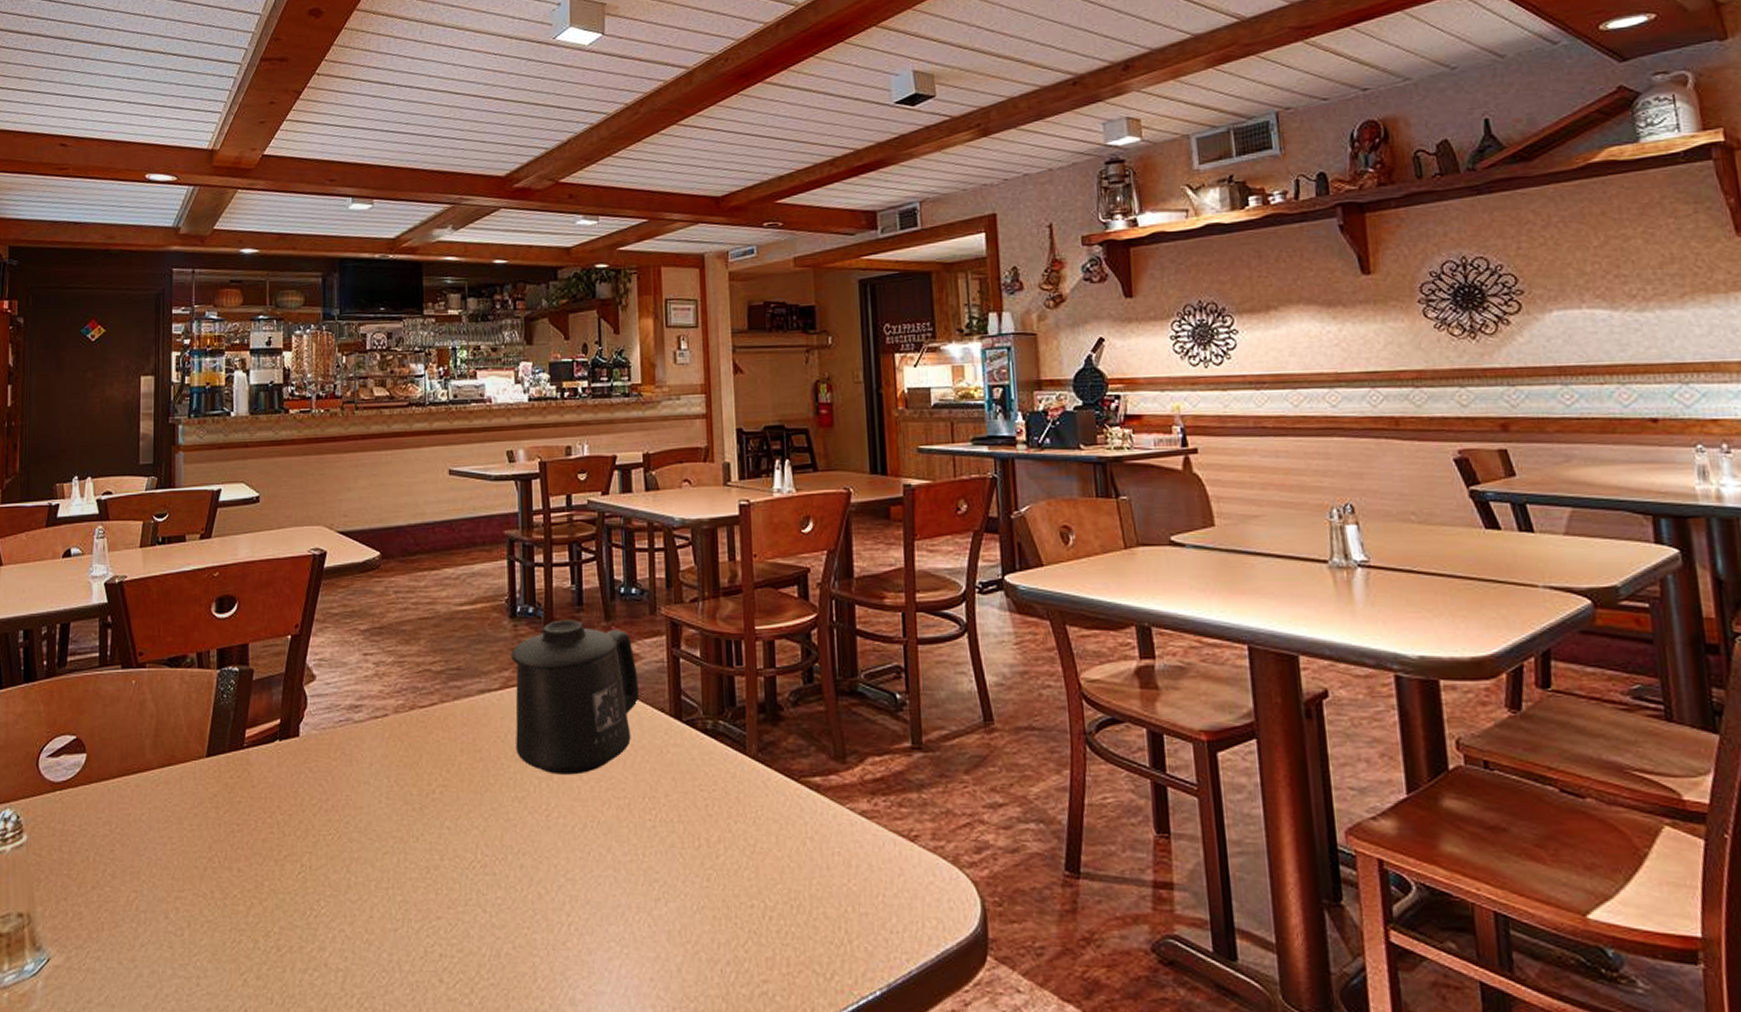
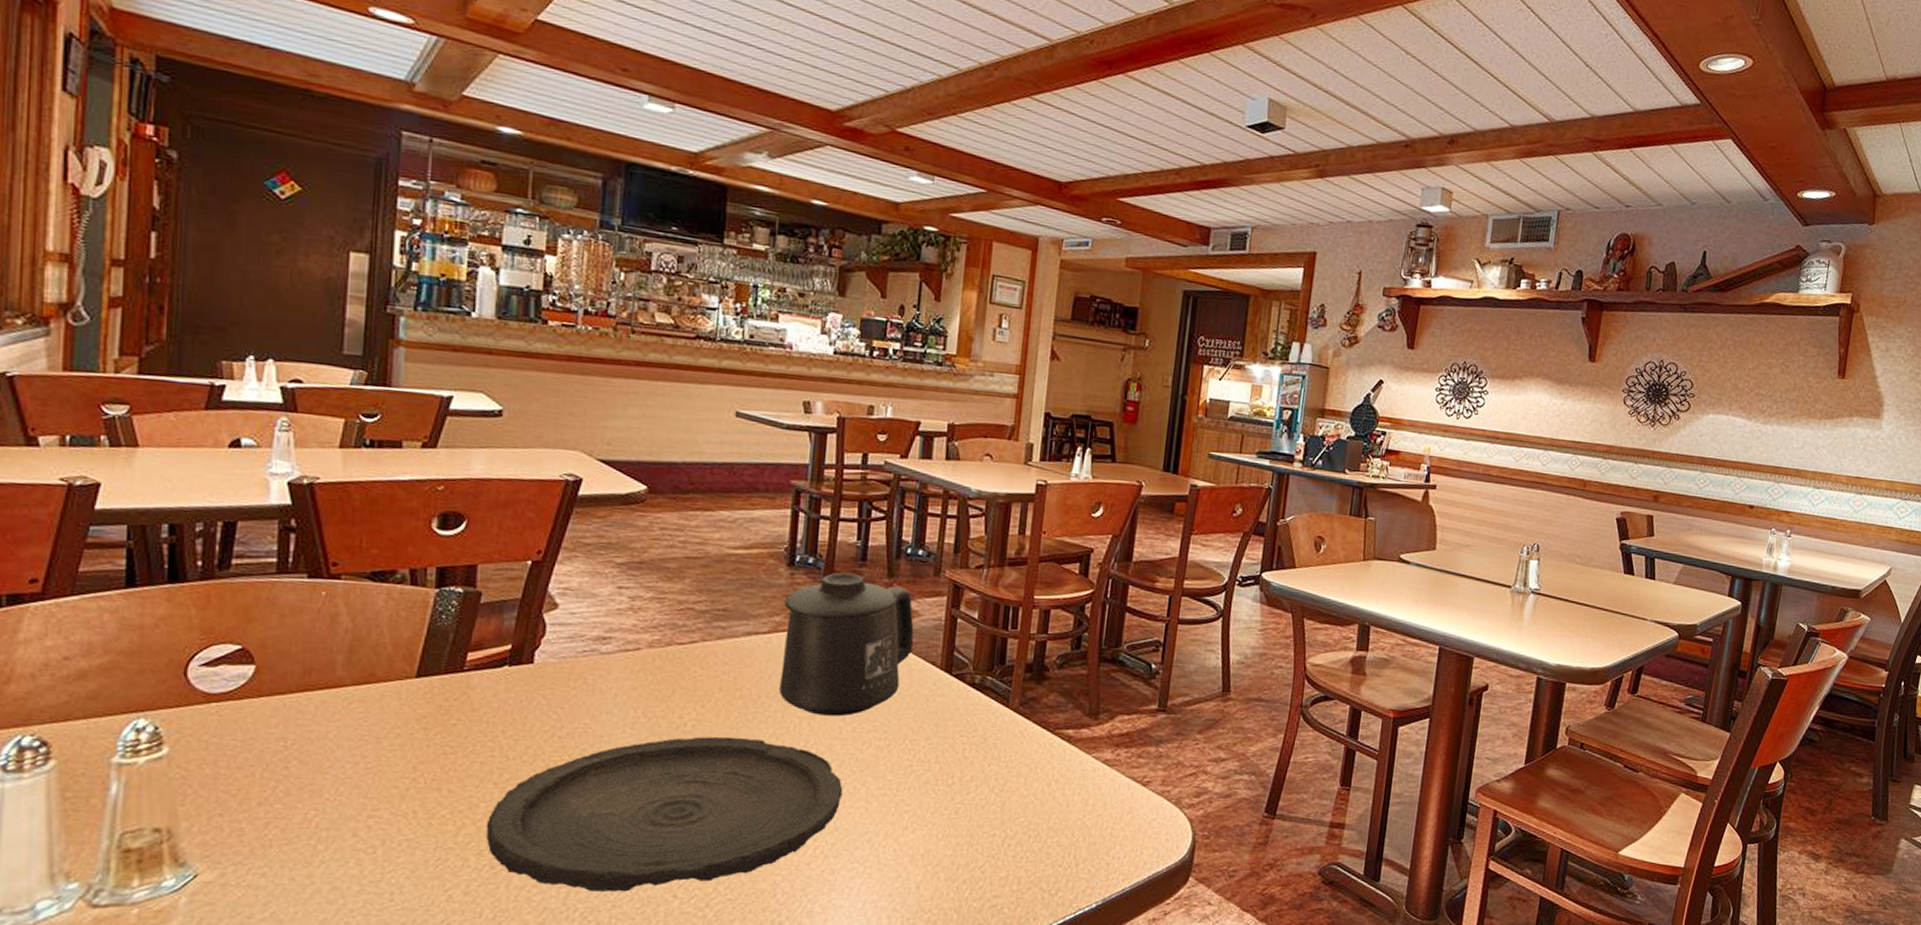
plate: none [271,802,590,976] -> present [486,736,843,892]

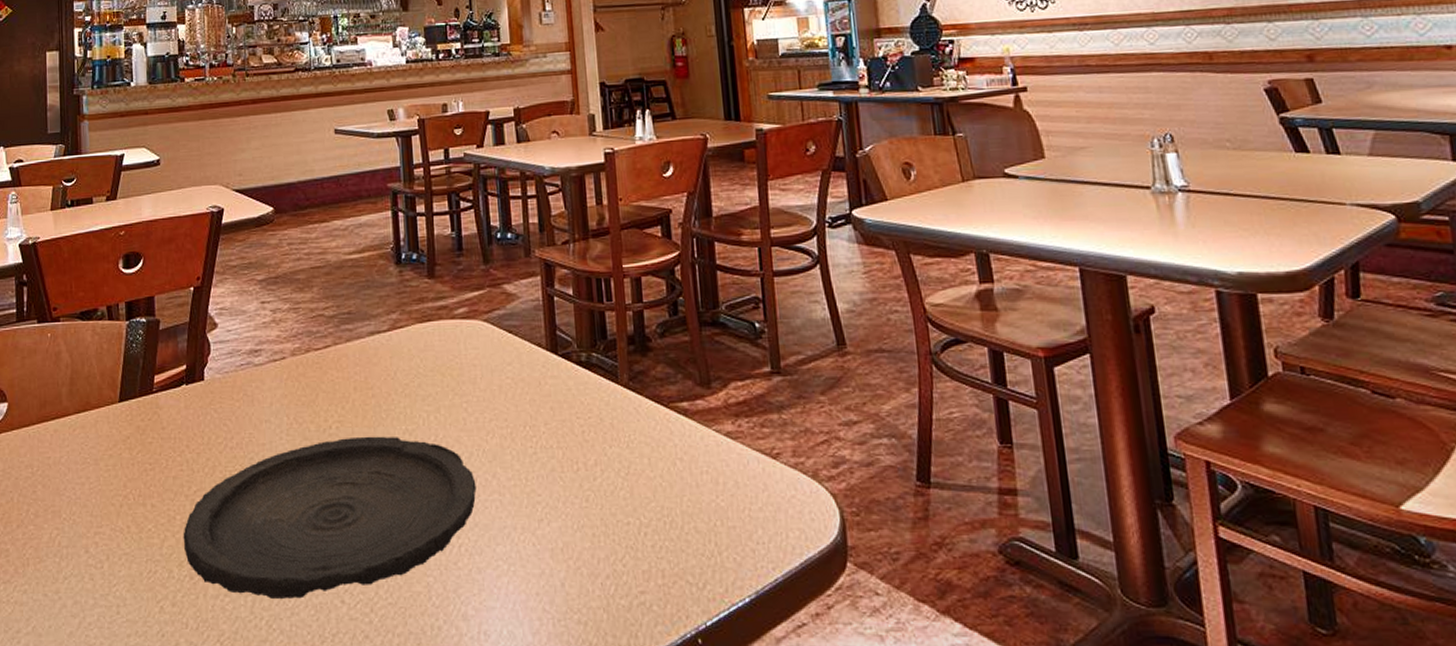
mug: present [779,572,914,717] -> none [397,264,518,408]

